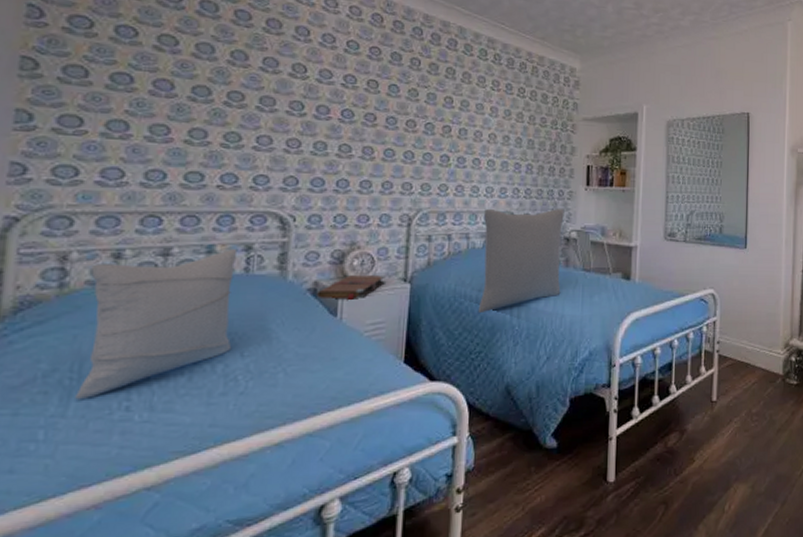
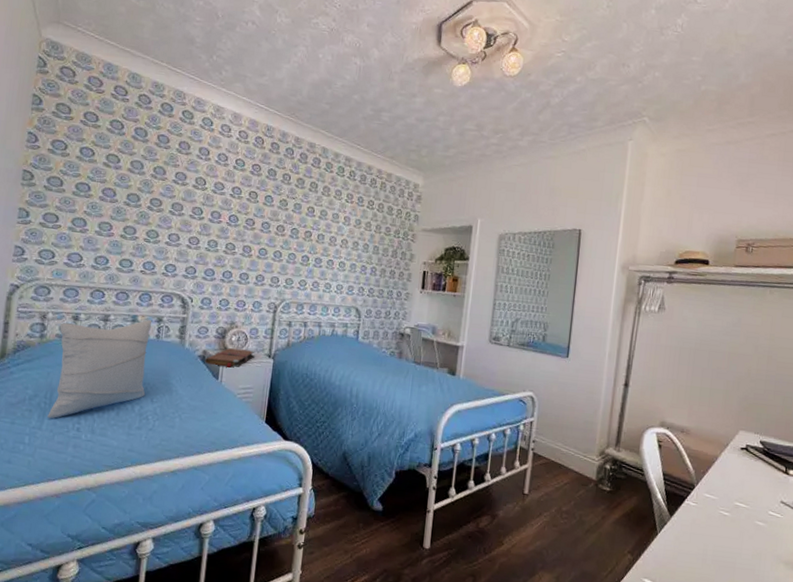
pillow: present [477,209,565,314] -> none [324,303,401,390]

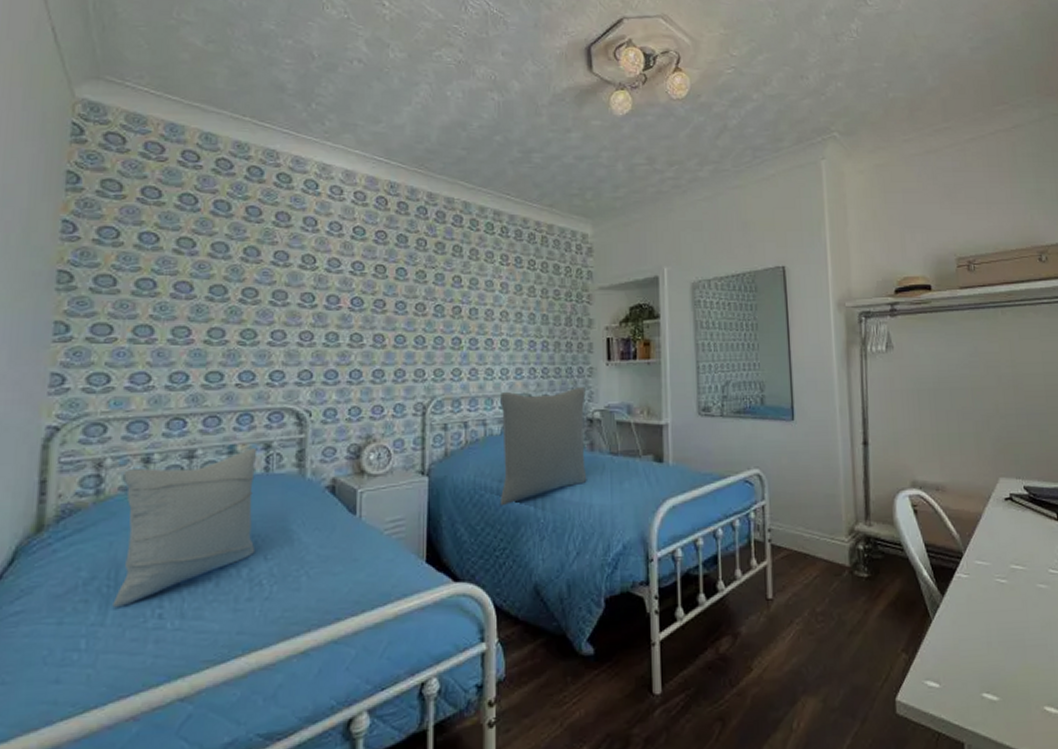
book: present [204,348,256,369] -> none [334,469,404,498]
pillow: none [324,303,401,390] -> present [499,387,587,506]

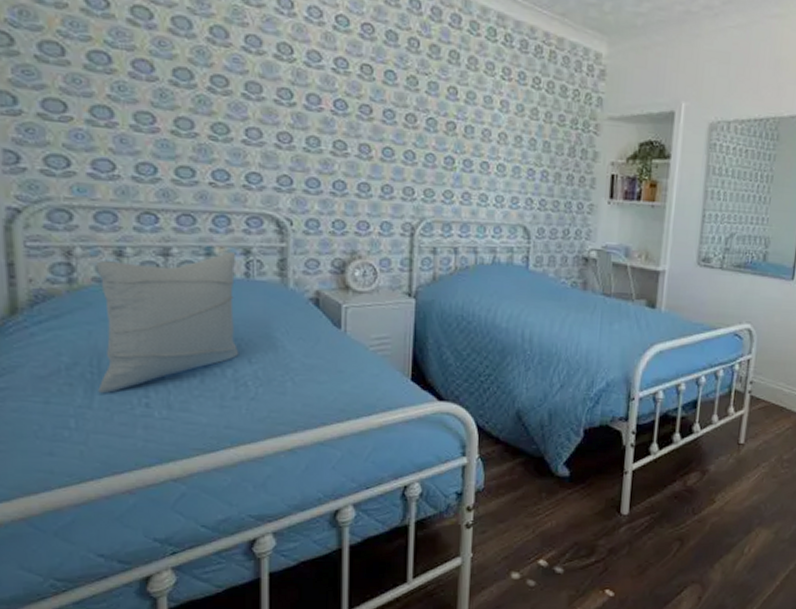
pillow: present [499,387,587,506] -> none [487,221,584,335]

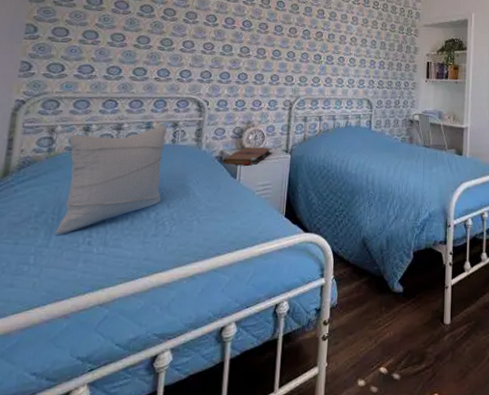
book: none [318,286,390,314] -> present [221,147,273,167]

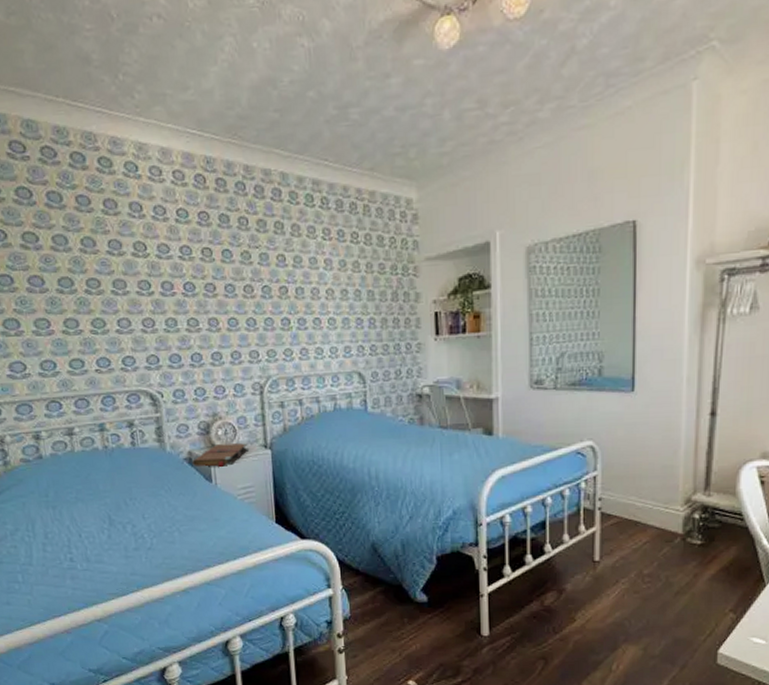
pillow: present [55,126,168,235] -> none [21,426,135,553]

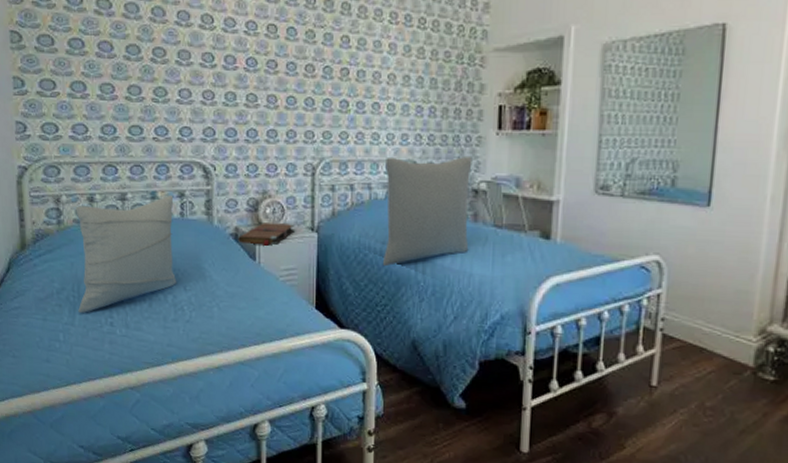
pillow: none [21,426,135,553] -> present [76,196,177,314]
pillow: none [331,363,418,476] -> present [382,157,473,267]

